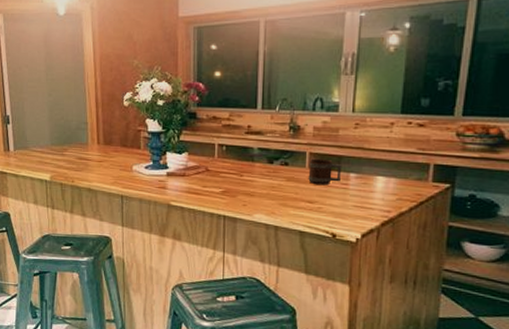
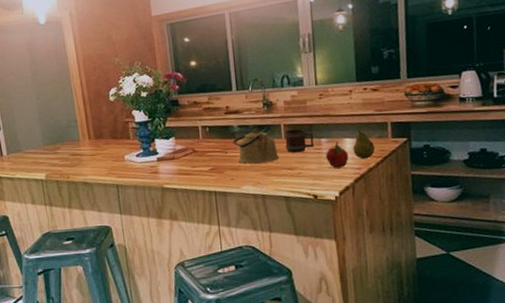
kettle: none [250,153,300,192] -> present [233,128,279,164]
fruit: none [352,179,379,209] -> present [326,142,349,169]
fruit: none [384,169,411,202] -> present [353,130,376,160]

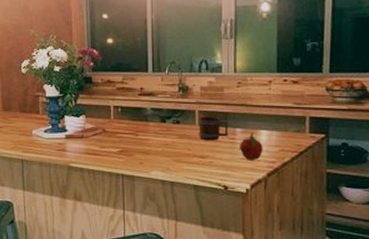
kettle: present [233,128,279,164] -> none [145,113,191,149]
fruit: present [353,130,376,160] -> none [268,122,292,153]

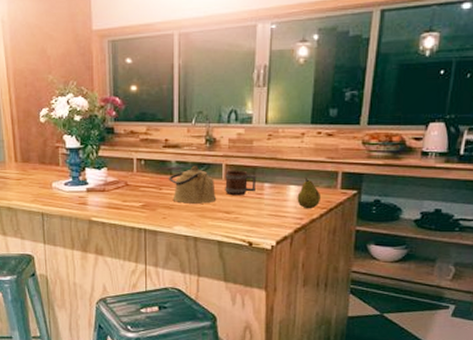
kettle: none [145,113,191,149] -> present [169,166,217,204]
fruit: present [240,133,263,161] -> none [267,188,291,217]
fruit: none [268,122,292,153] -> present [297,178,322,209]

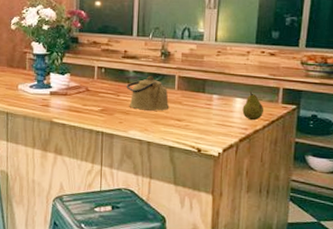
mug: present [225,170,256,196] -> none [177,81,206,105]

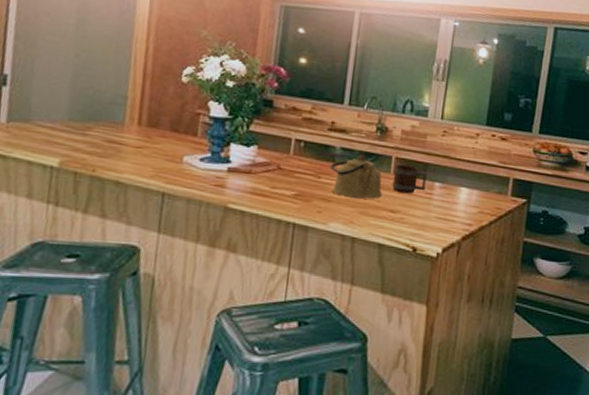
mug: none [177,81,206,105] -> present [392,164,427,194]
fruit: present [242,92,264,121] -> none [467,180,492,215]

